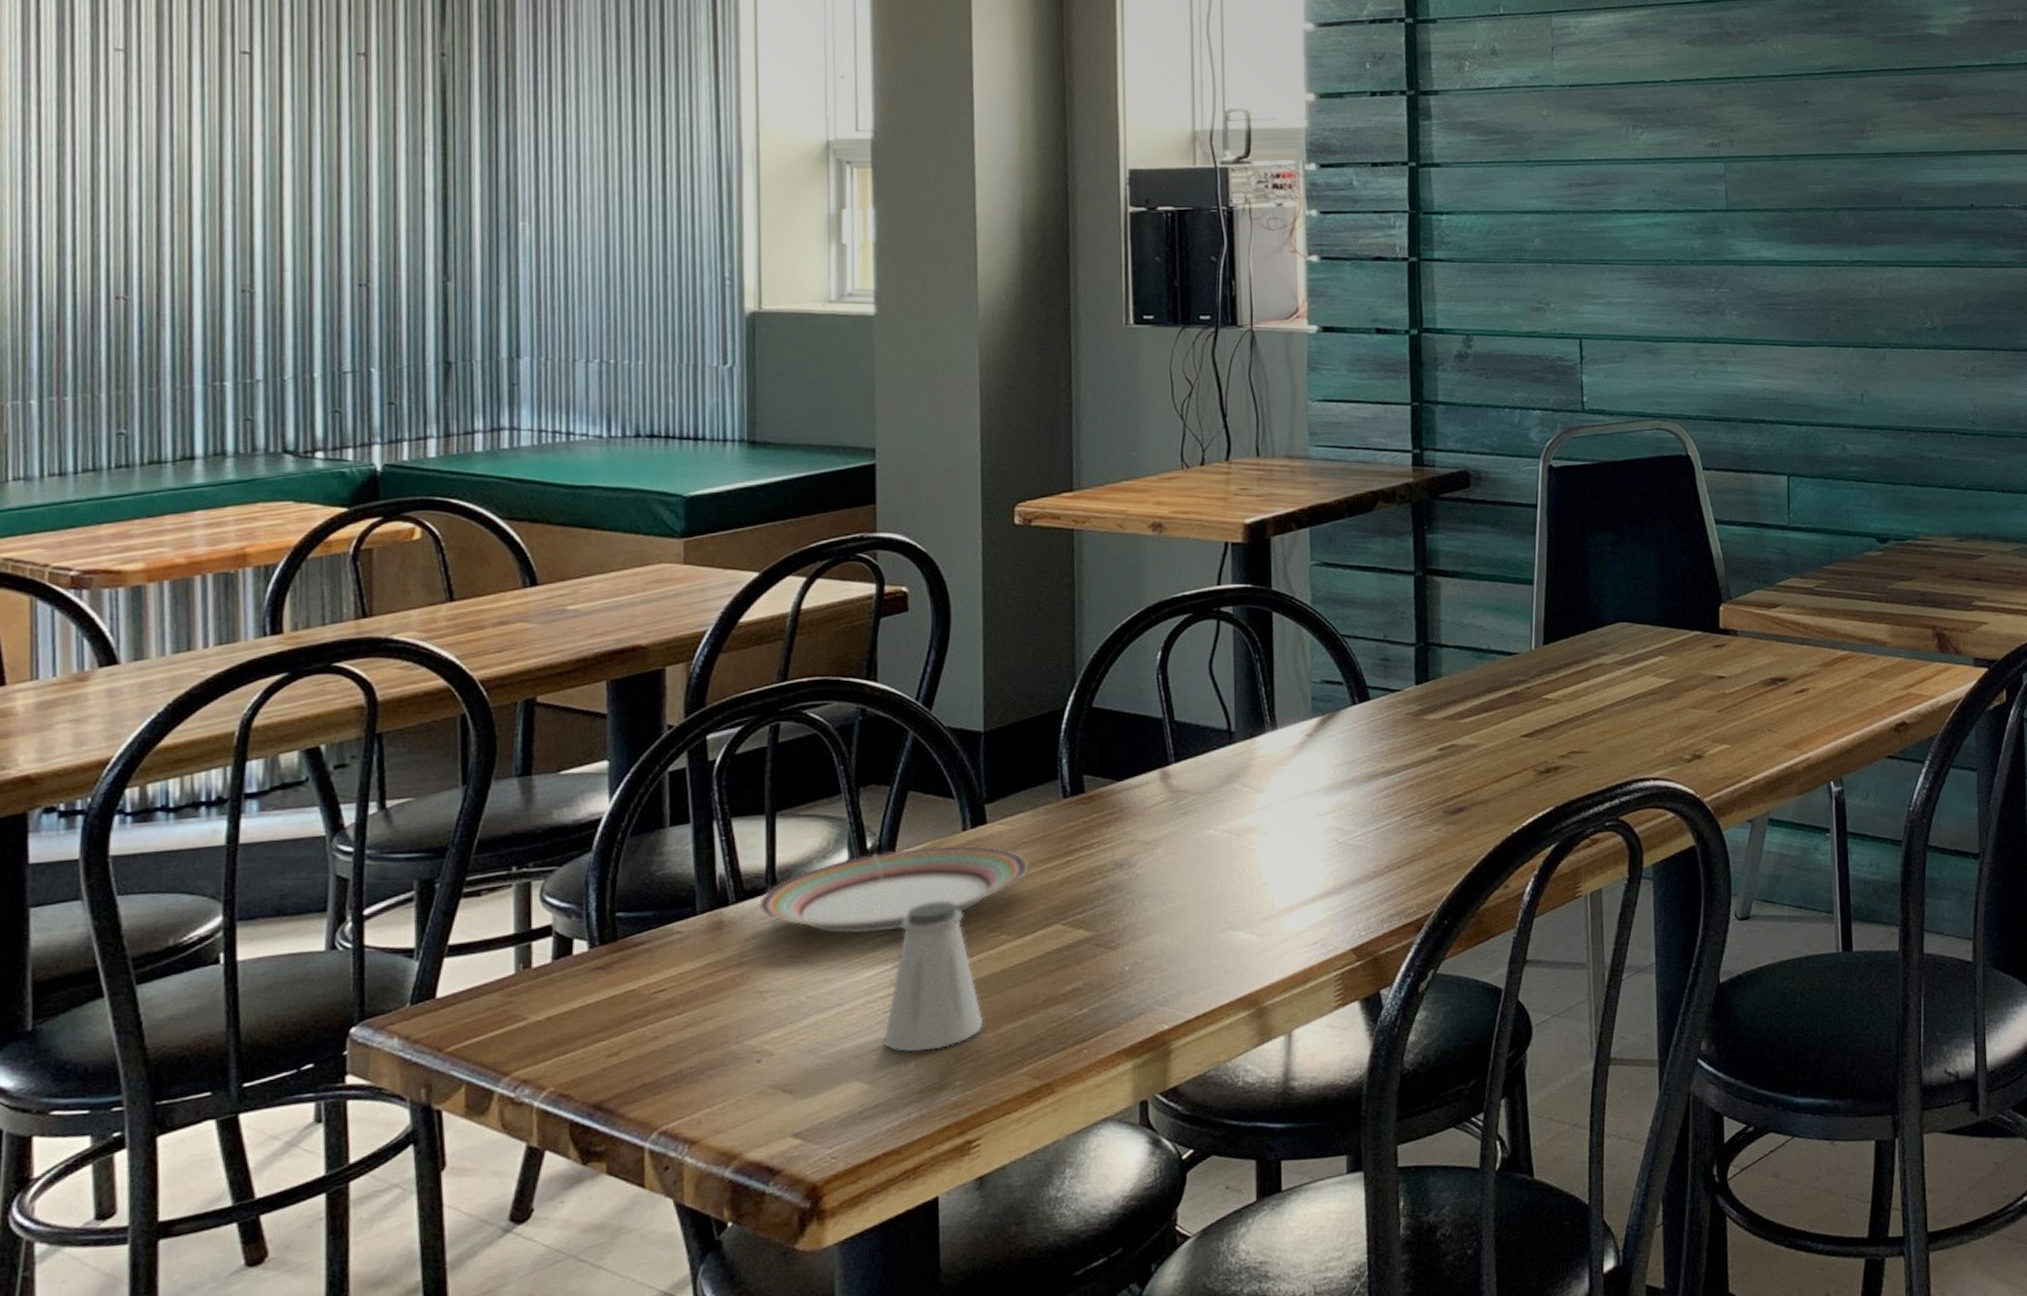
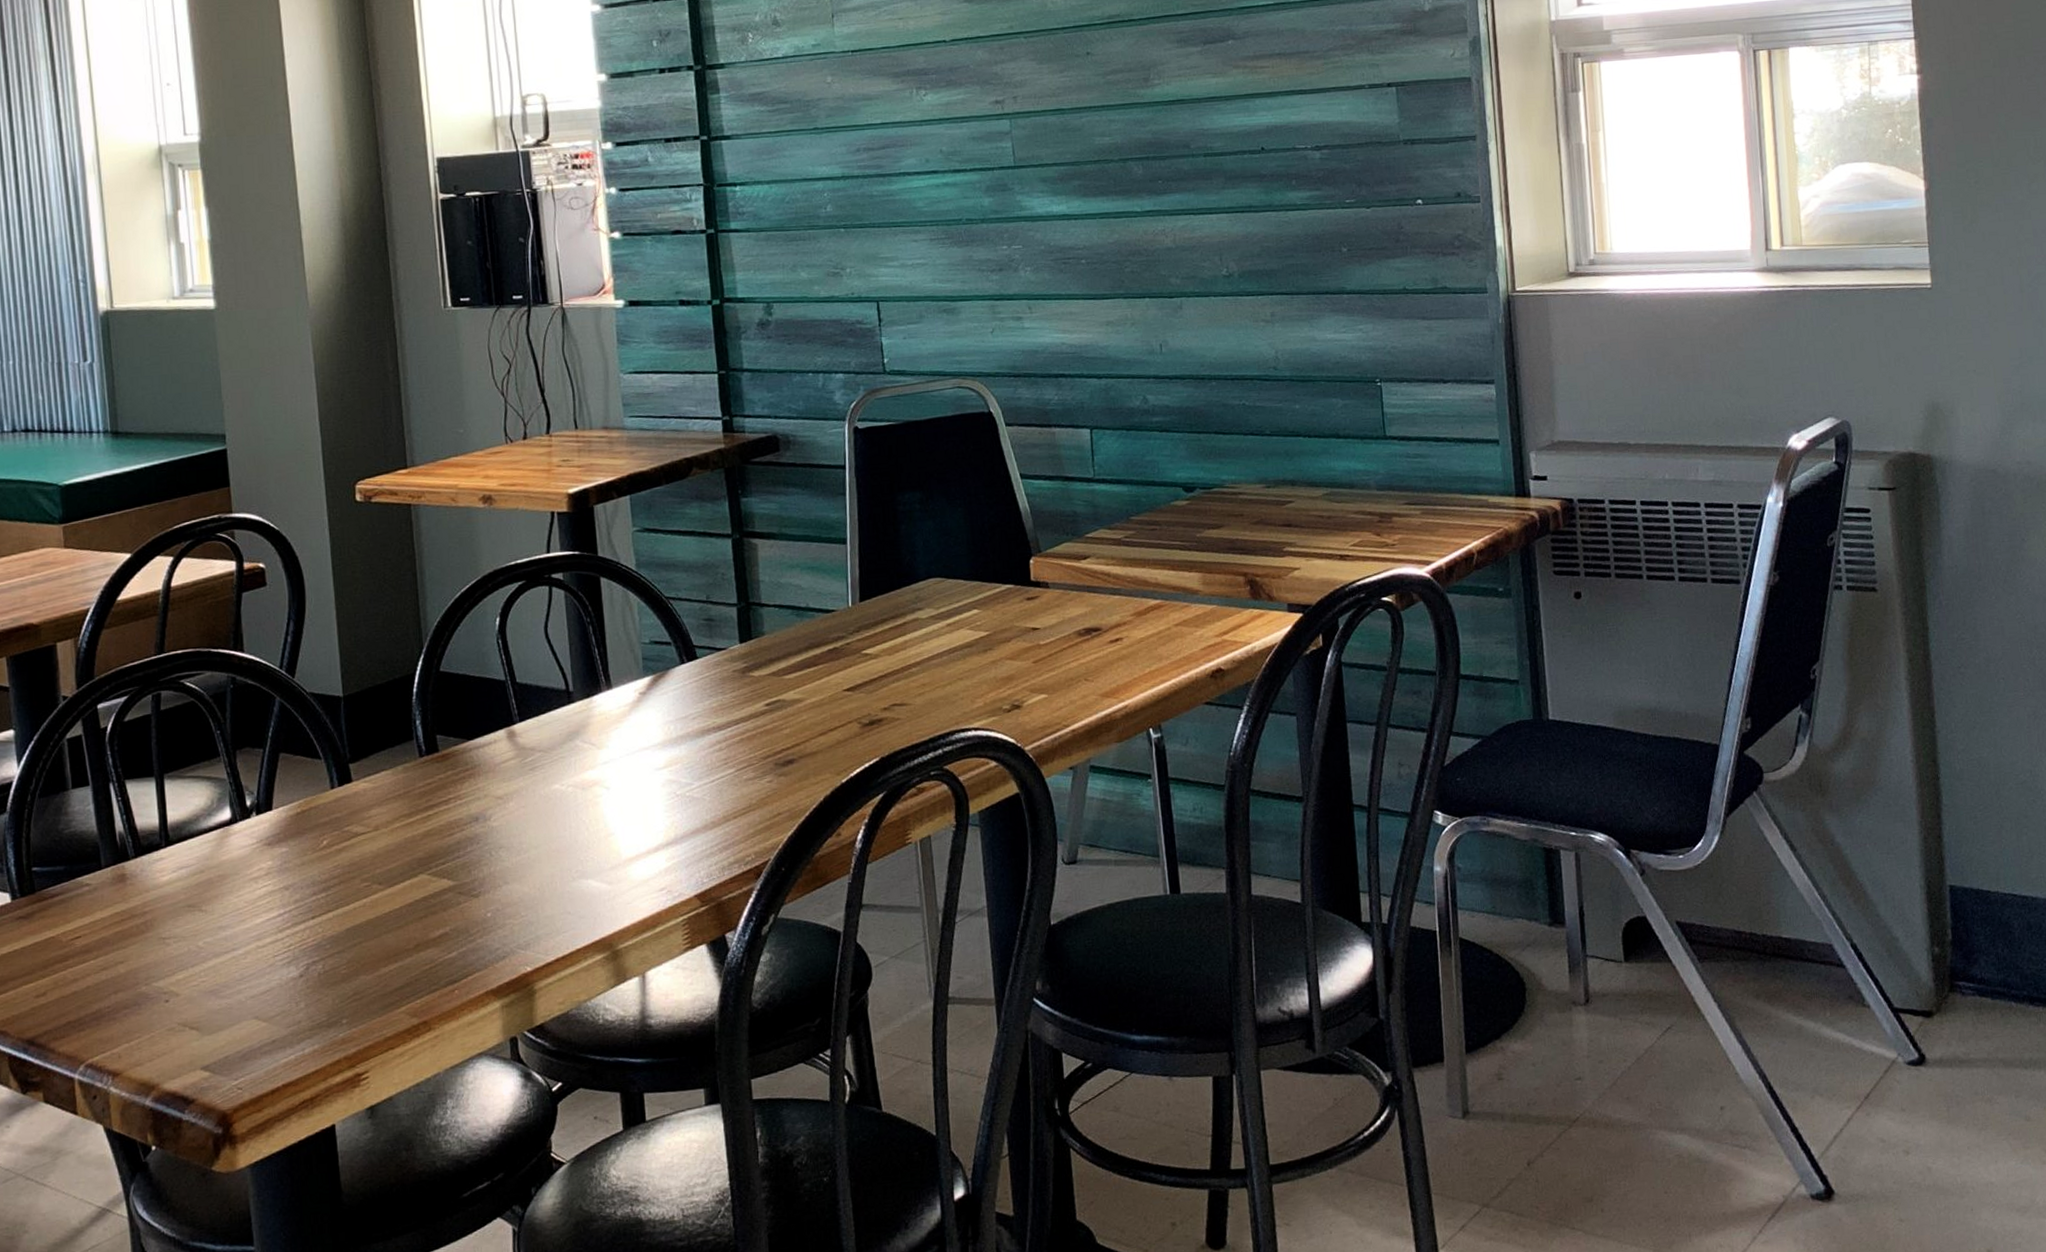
plate: present [757,845,1029,935] -> none [154,802,393,885]
saltshaker: present [882,901,984,1053] -> none [274,854,363,993]

